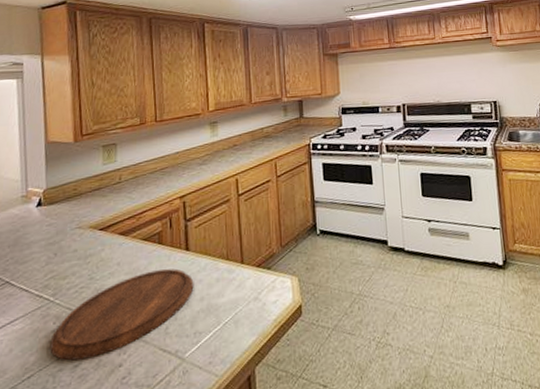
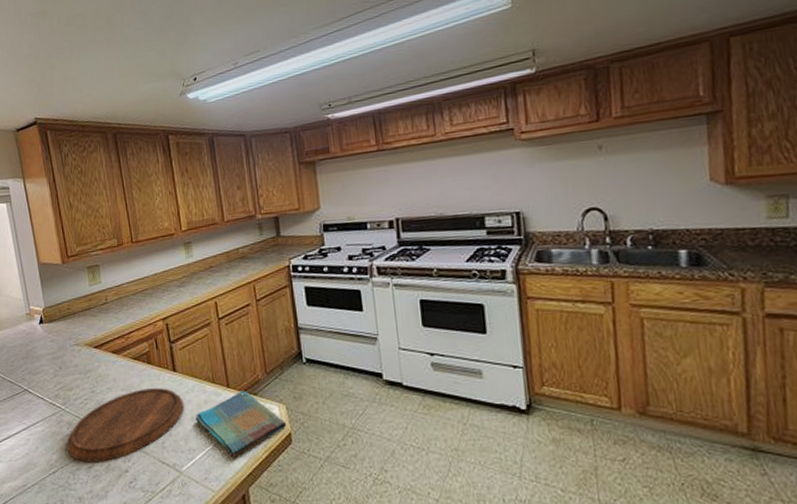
dish towel: none [205,265,298,336] -> present [195,391,287,457]

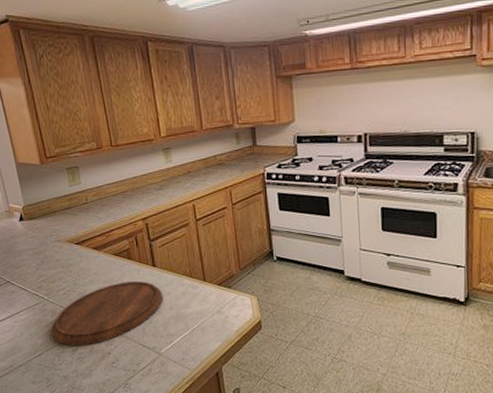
dish towel: present [195,391,287,457] -> none [174,284,258,341]

